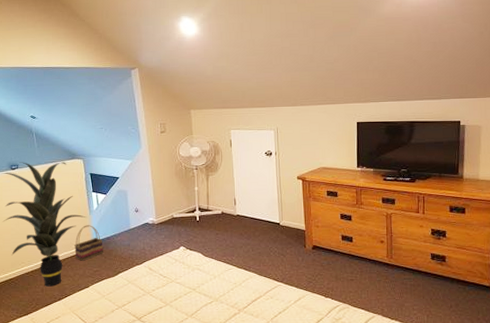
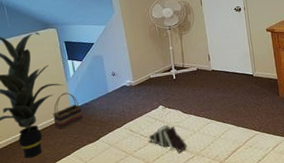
book: none [168,267,207,296] -> present [149,125,188,152]

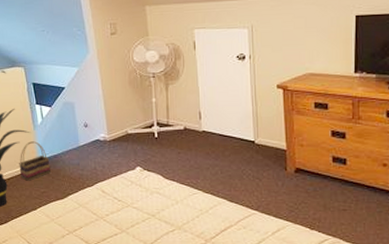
book: present [149,125,188,152] -> none [123,190,168,223]

